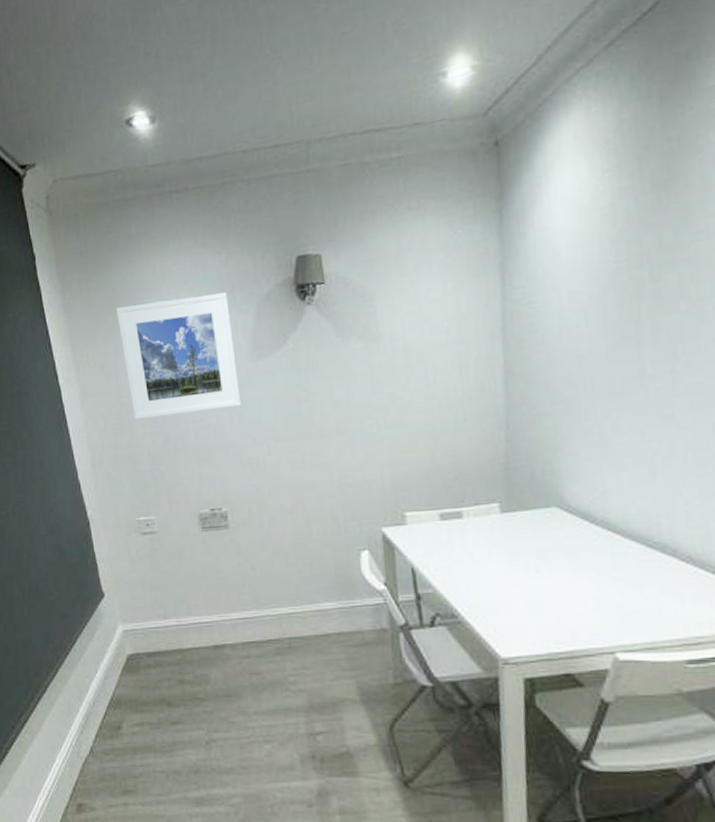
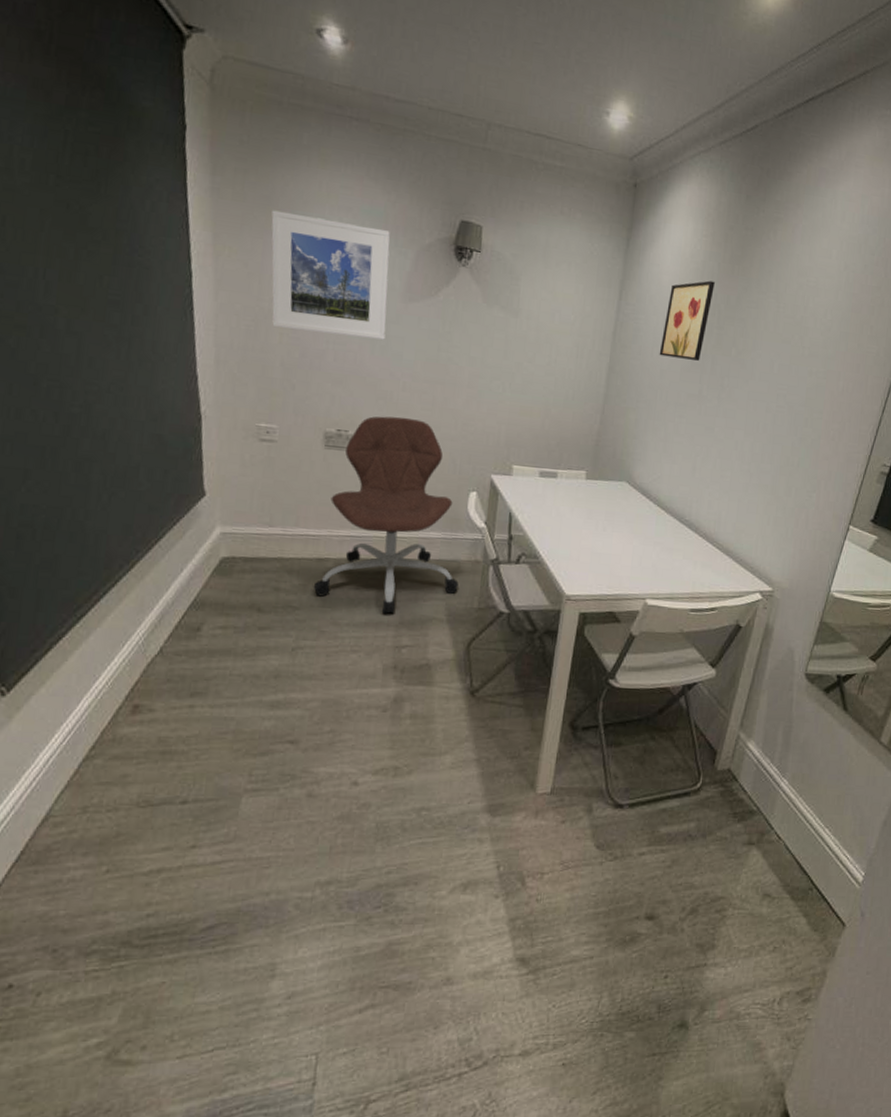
office chair: none [216,482,367,698] -> present [314,416,459,614]
wall art: none [570,223,636,340] -> present [659,280,715,361]

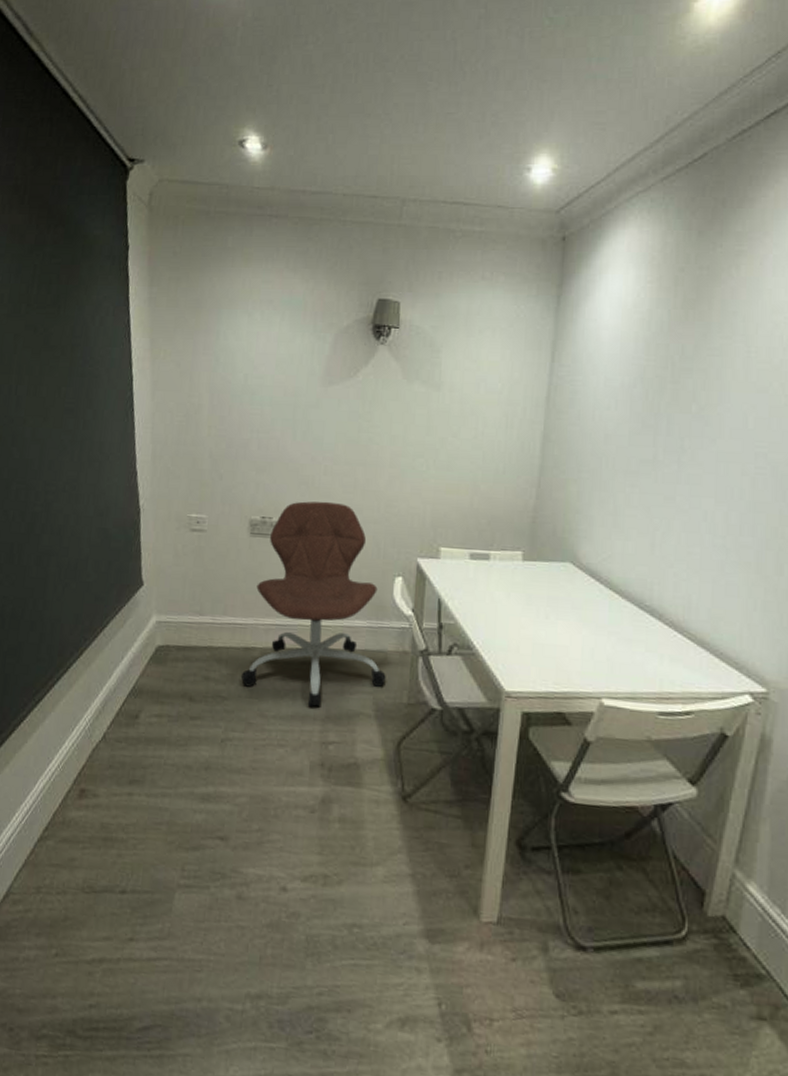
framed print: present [271,210,390,340] -> none [200,311,309,425]
wall art: present [659,280,715,361] -> none [601,330,665,421]

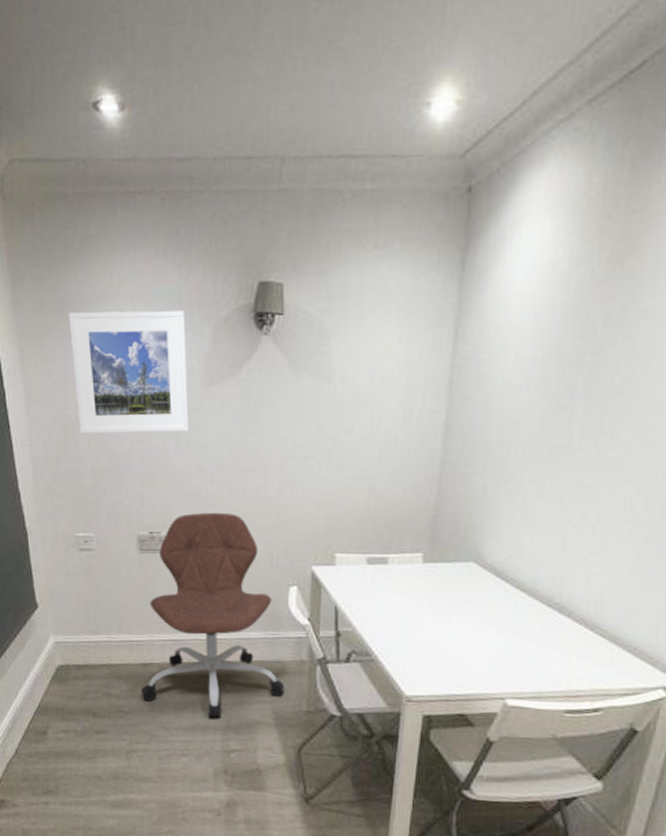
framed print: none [200,311,309,425] -> present [69,310,189,435]

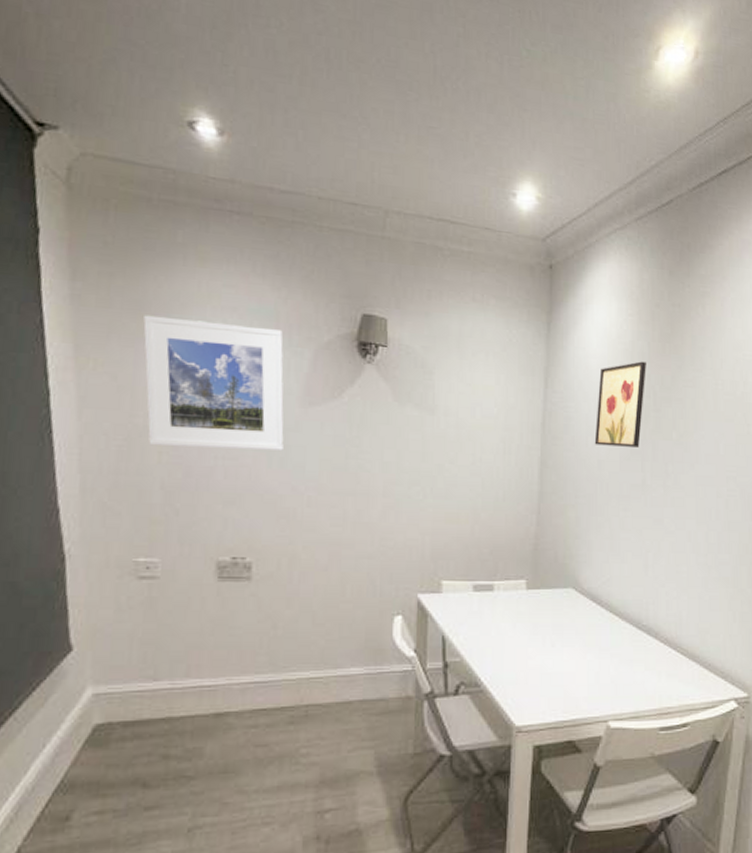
office chair: present [142,512,284,718] -> none [212,536,388,773]
wall art: none [510,293,587,402] -> present [594,361,646,447]

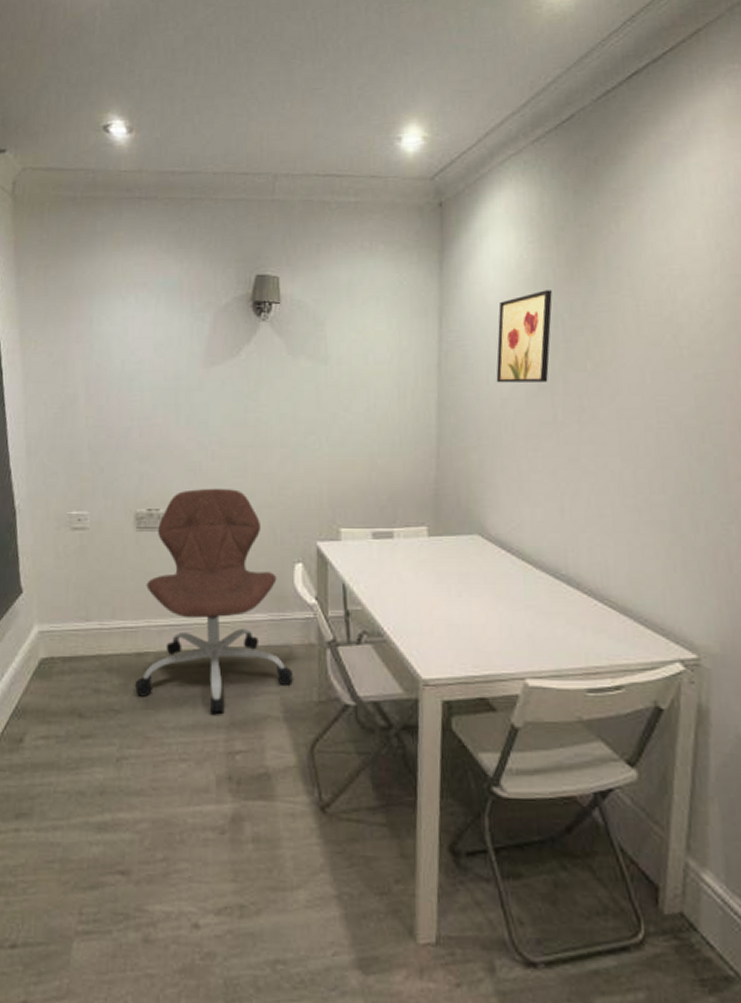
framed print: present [143,315,284,451] -> none [72,297,189,412]
office chair: none [212,536,388,773] -> present [135,488,293,713]

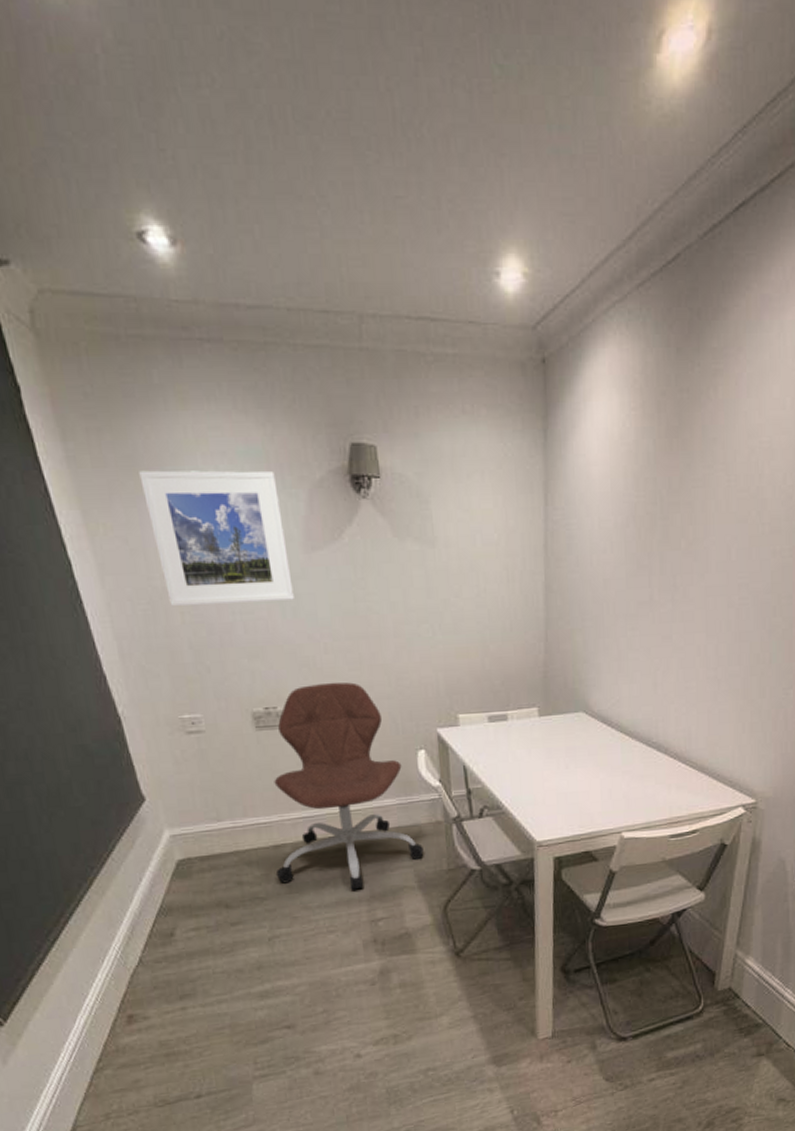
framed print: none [72,297,189,412] -> present [139,470,294,607]
wall art: present [496,290,552,383] -> none [599,463,652,563]

